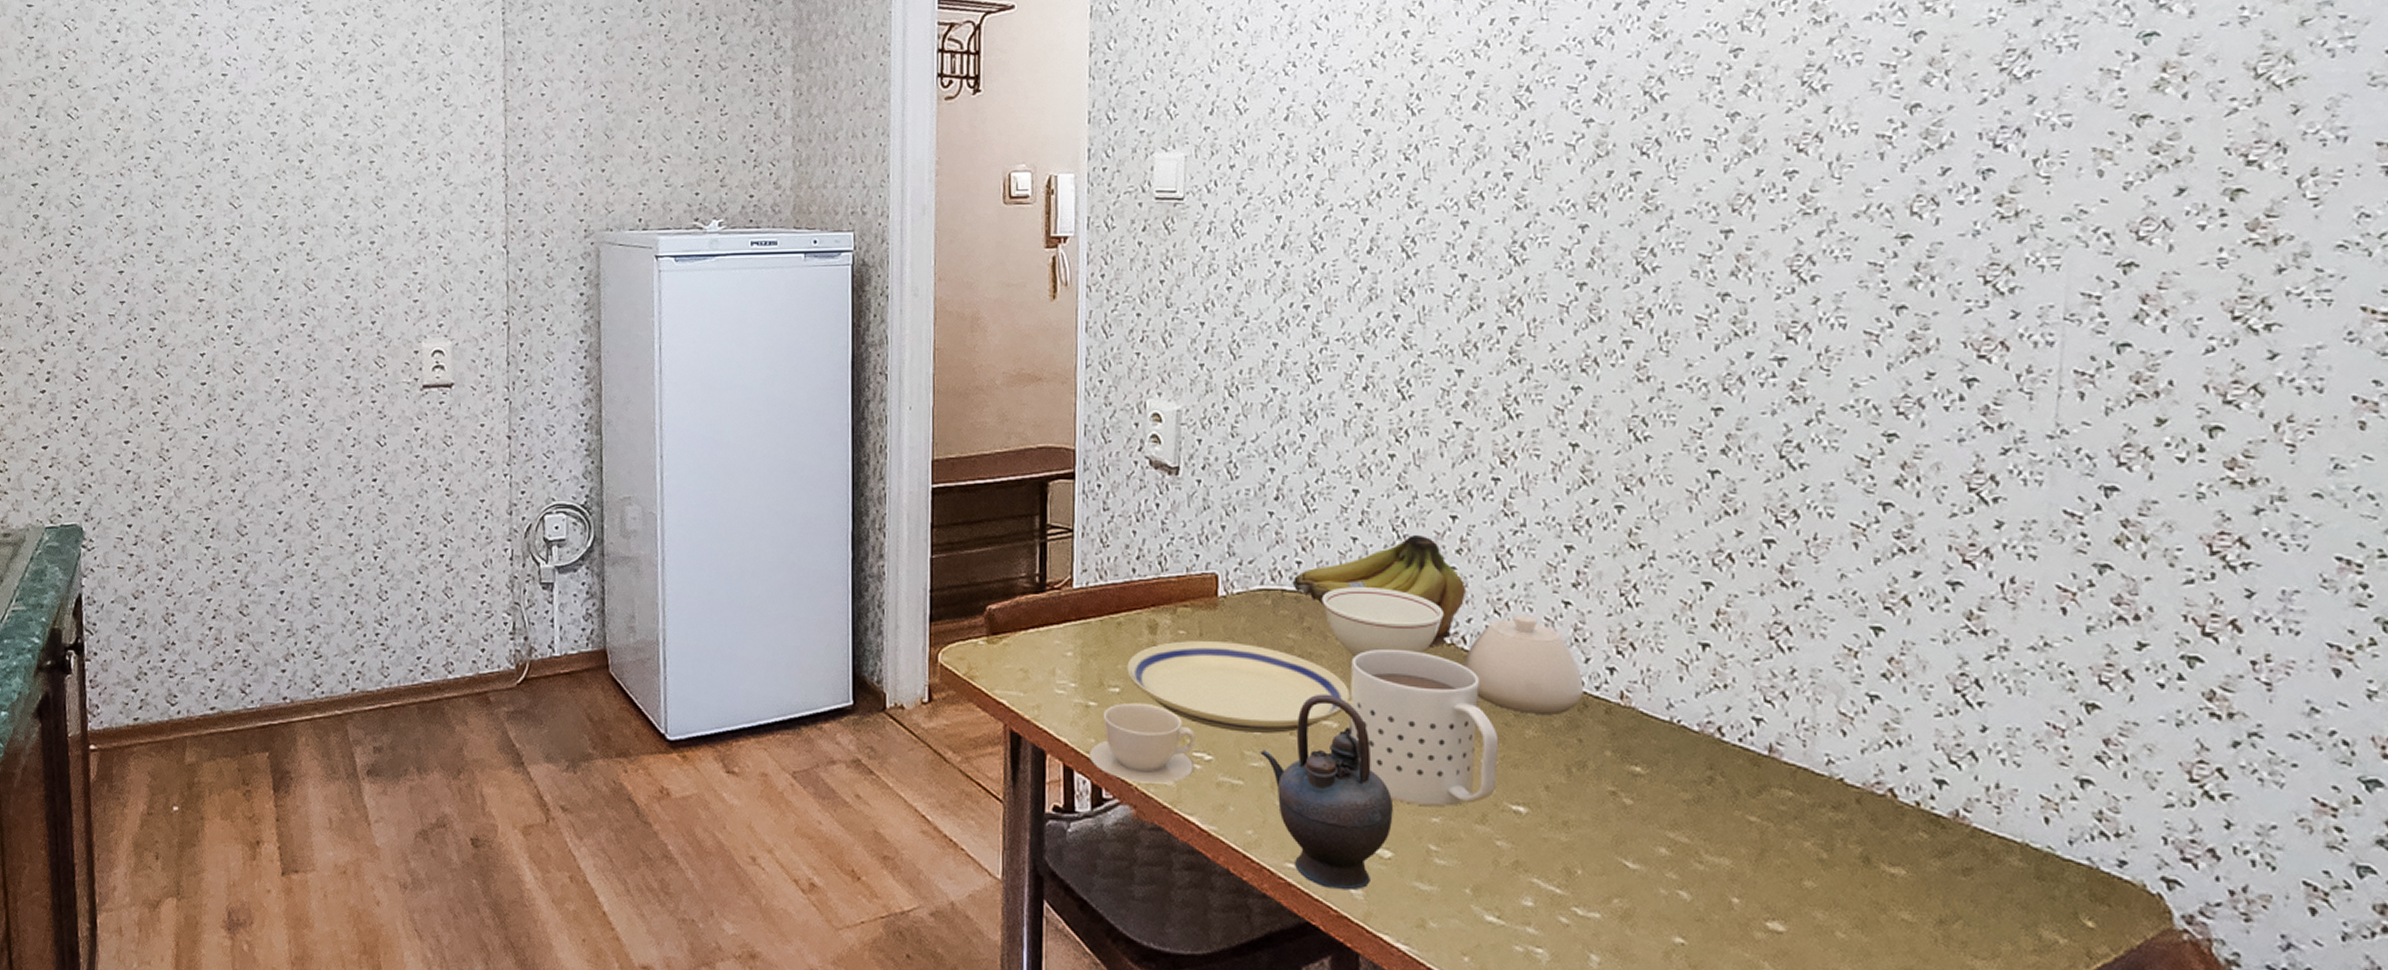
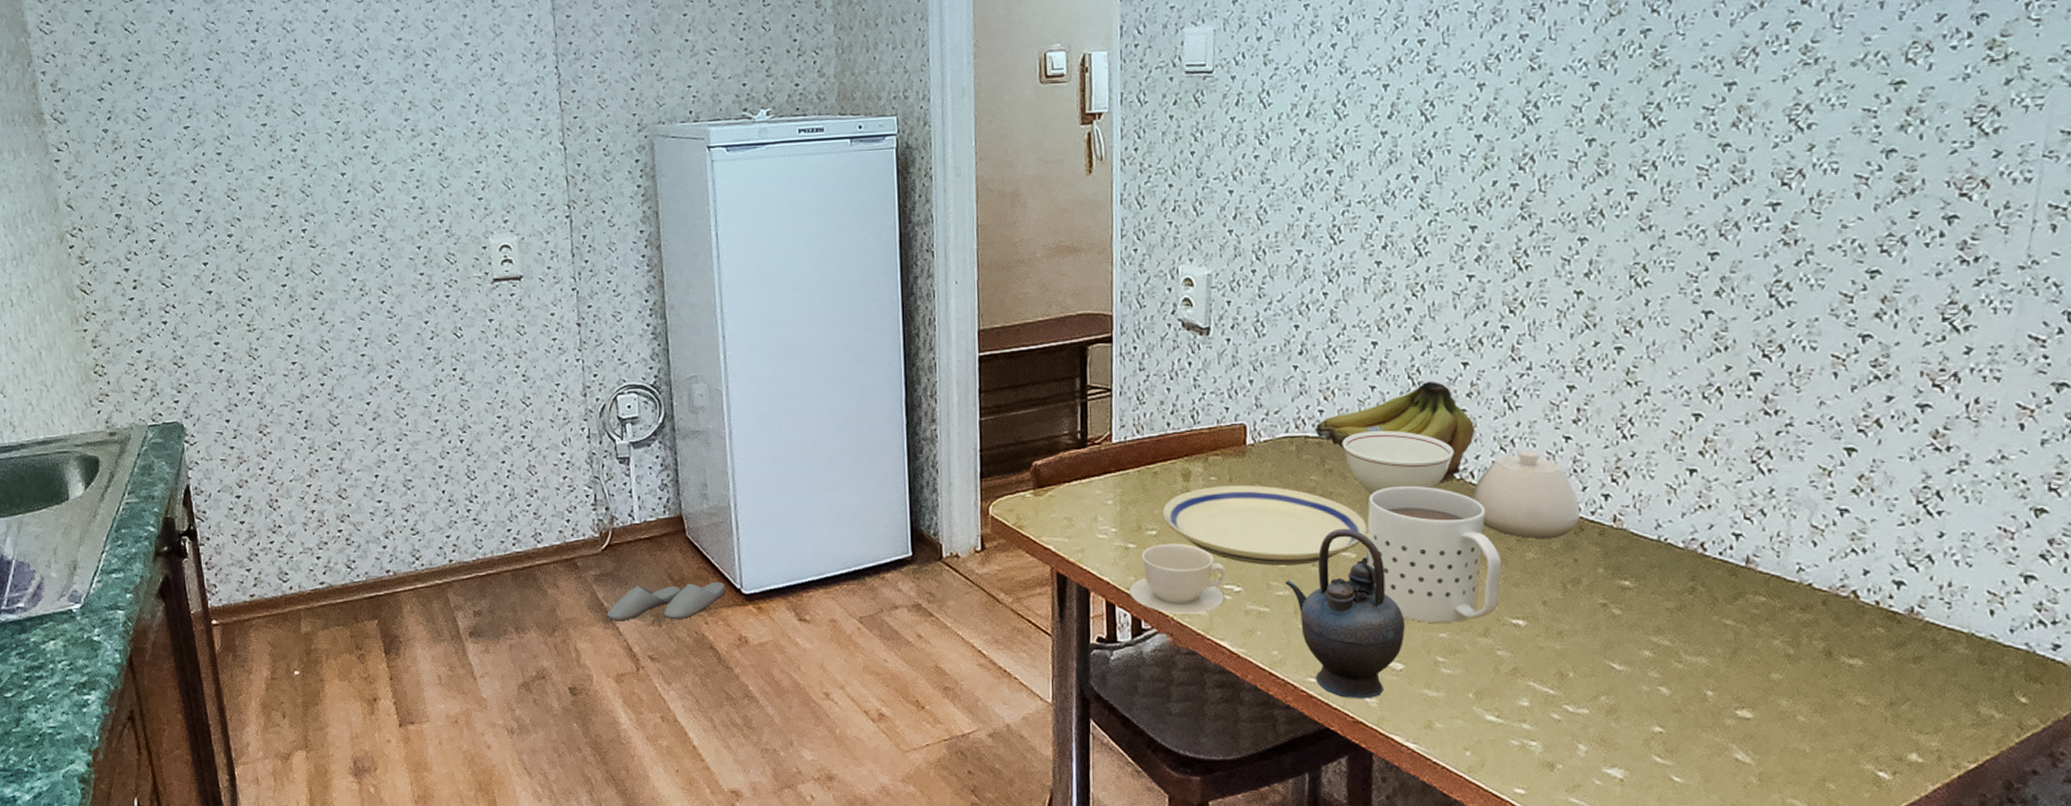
slippers: none [517,724,648,767] -> present [606,581,726,622]

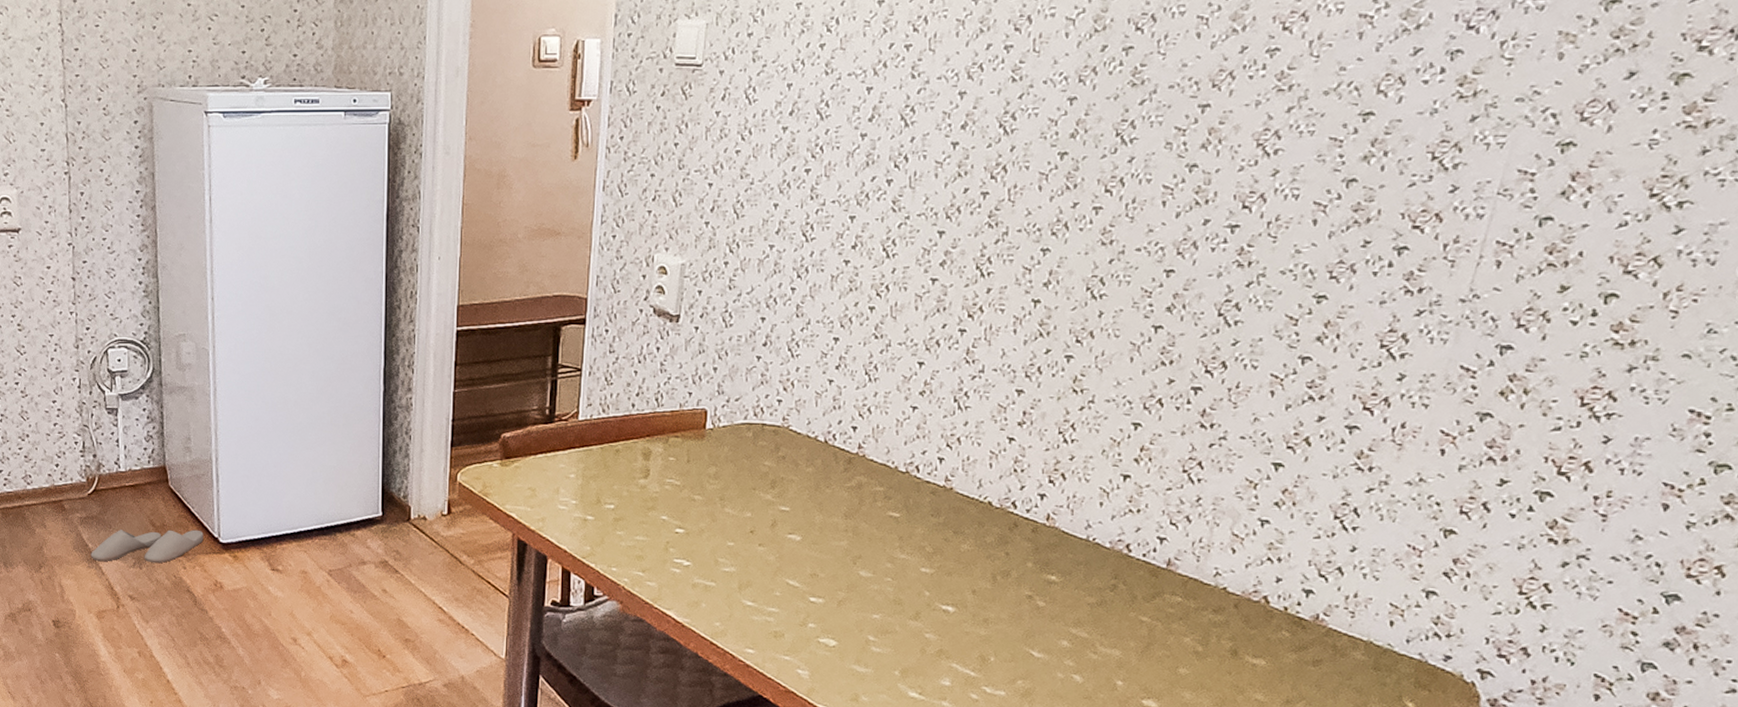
teacup: present [1129,543,1226,614] -> none [584,517,677,584]
plate: present [1163,485,1367,565] -> none [622,466,814,544]
teapot: present [1285,528,1405,699] -> none [732,512,841,671]
fruit: present [1315,380,1476,483] -> none [772,377,925,475]
bowl: present [1341,431,1454,494] -> none [796,422,903,482]
mug: present [1366,485,1502,624] -> none [810,475,938,606]
sugar bowl: present [1471,450,1581,538] -> none [914,448,1017,532]

